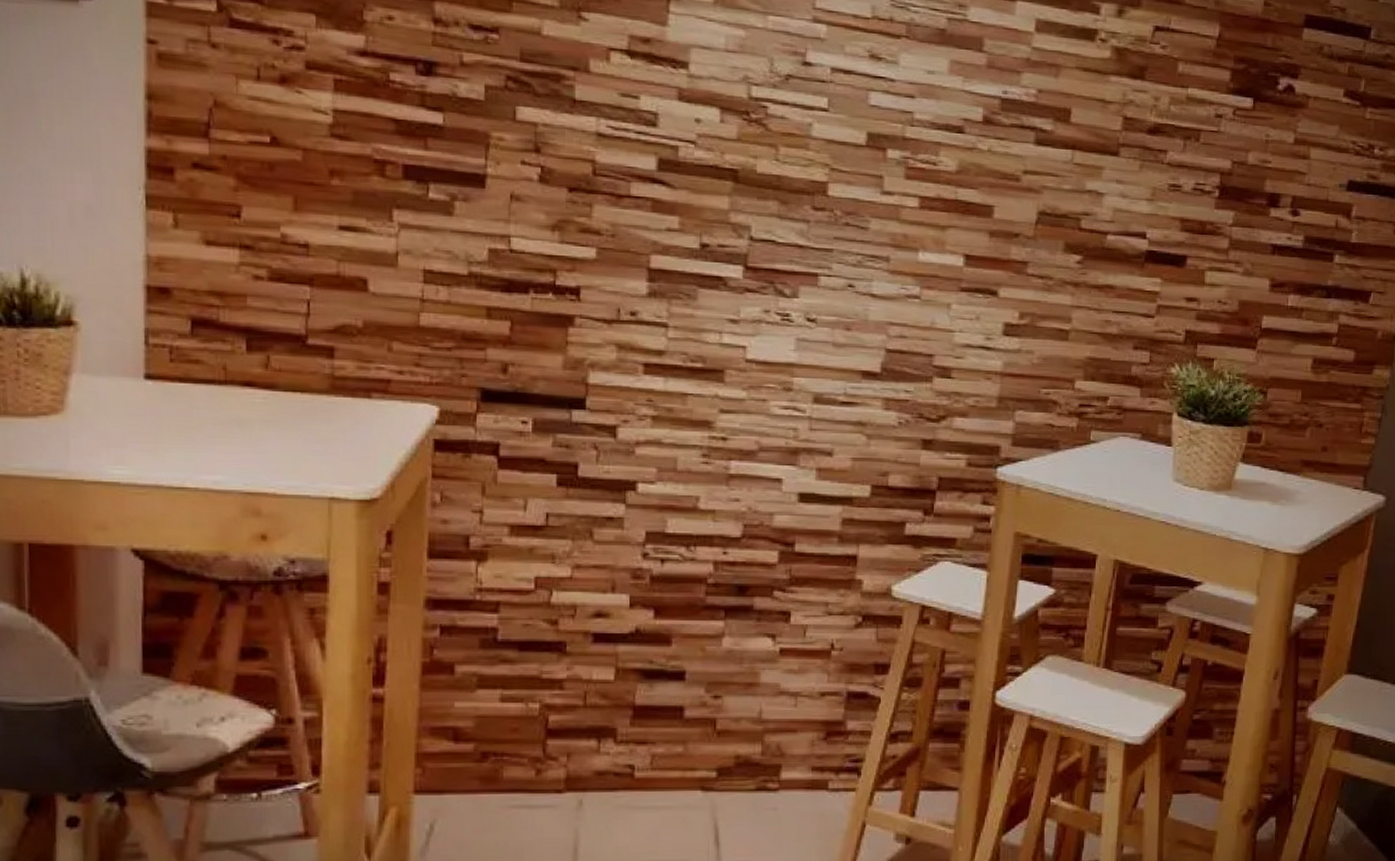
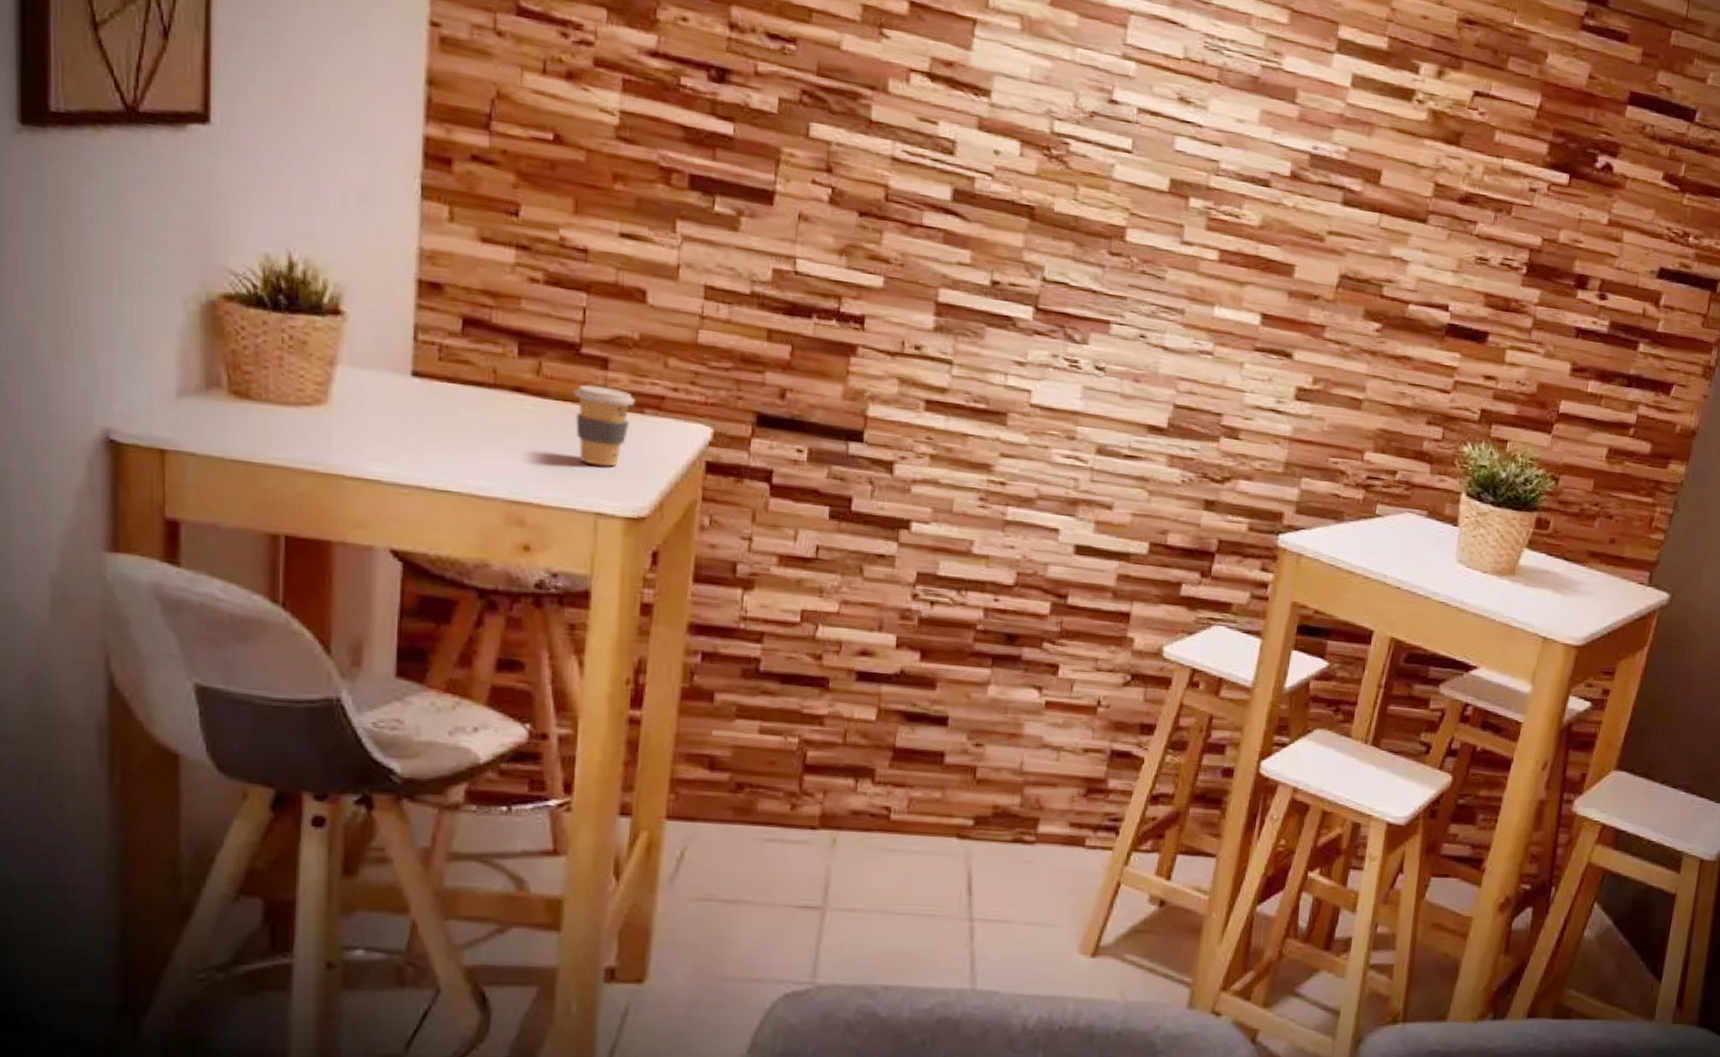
coffee cup: none [302,374,362,452] -> present [573,385,636,467]

